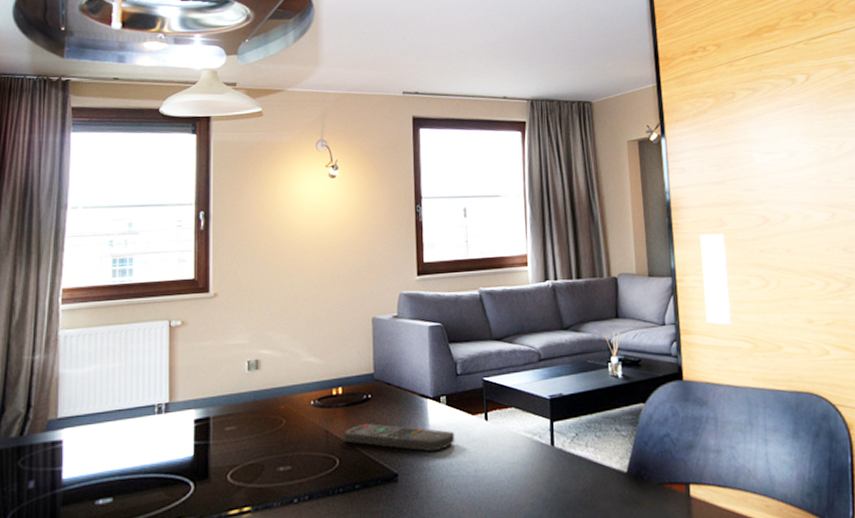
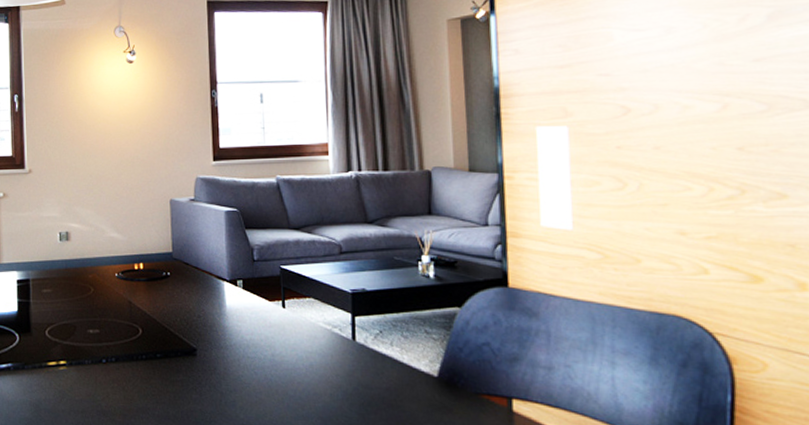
remote control: present [343,423,455,452] -> none [145,299,252,332]

